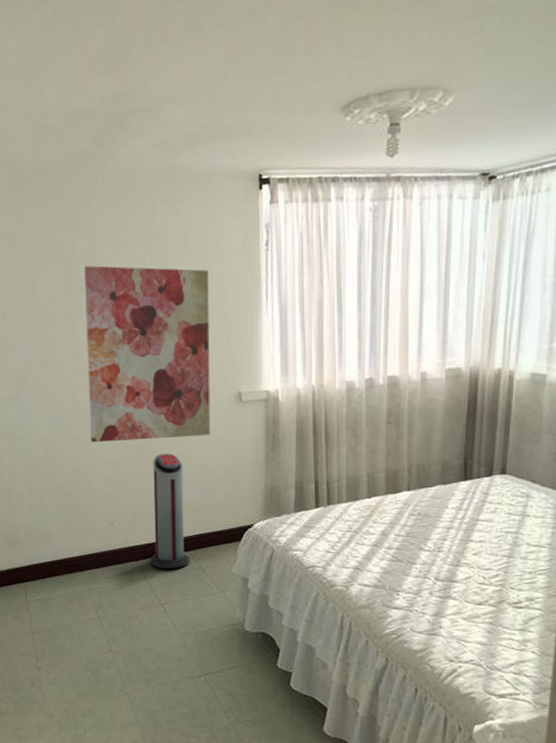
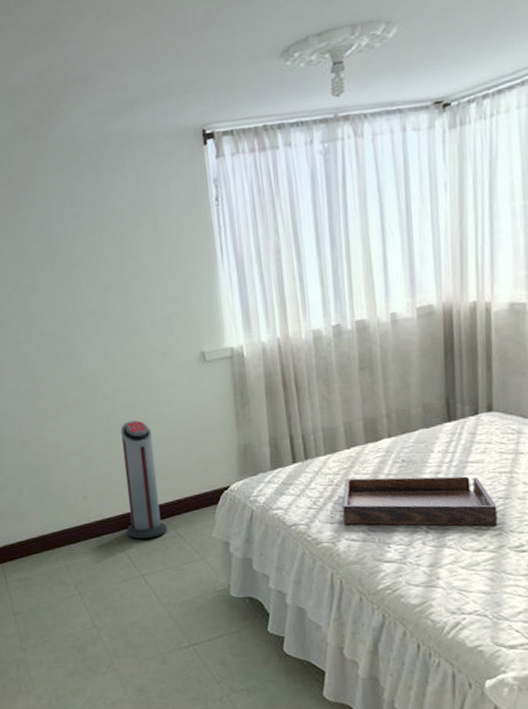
wall art: present [84,266,211,443] -> none [35,231,177,417]
serving tray: none [359,526,501,582] -> present [342,476,498,527]

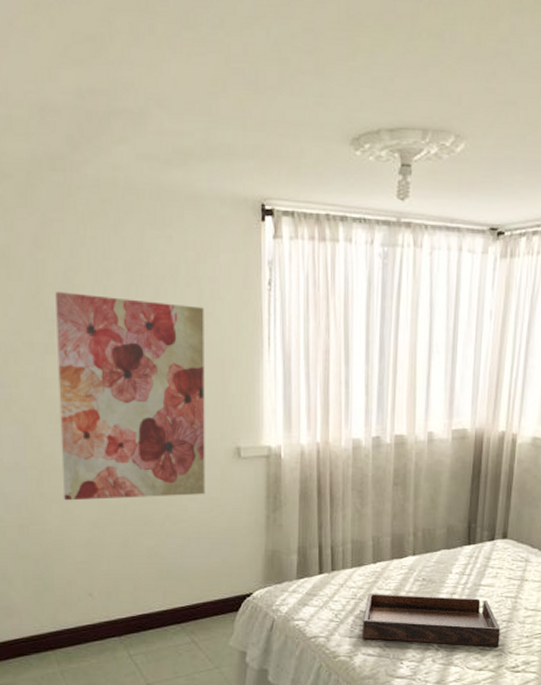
wall art: none [35,231,177,417] -> present [55,292,205,501]
air purifier: present [120,420,167,539] -> none [134,514,181,644]

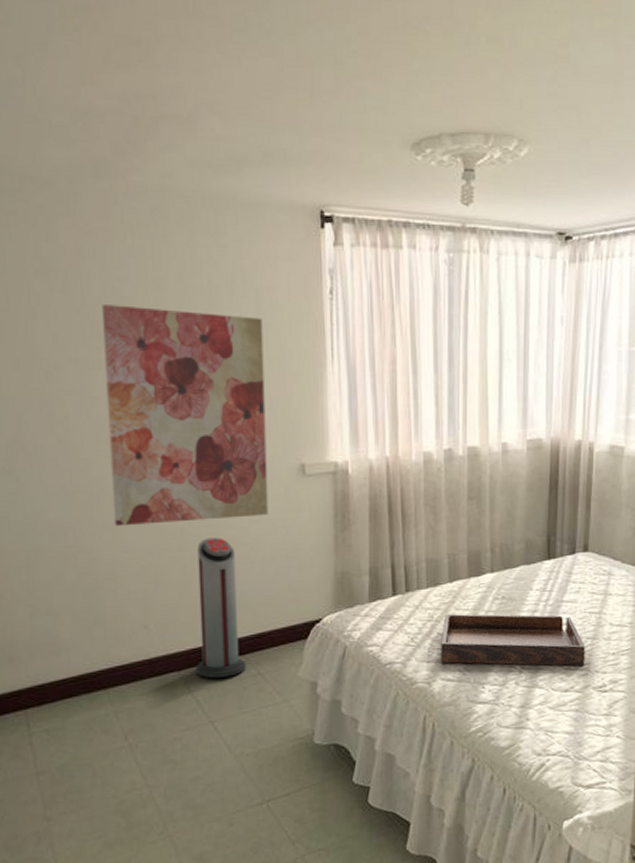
air purifier: none [134,514,181,644] -> present [195,537,246,678]

